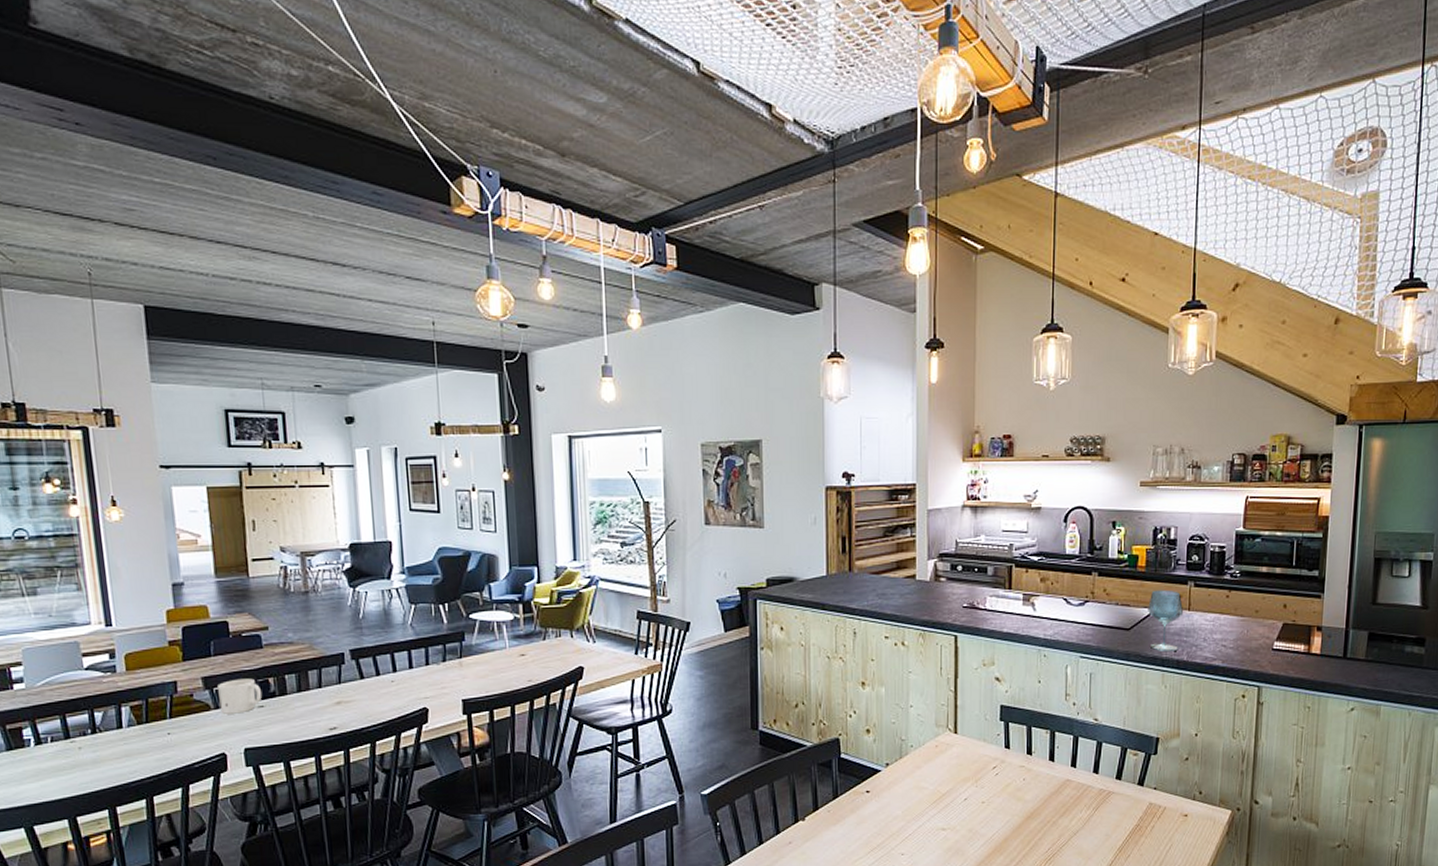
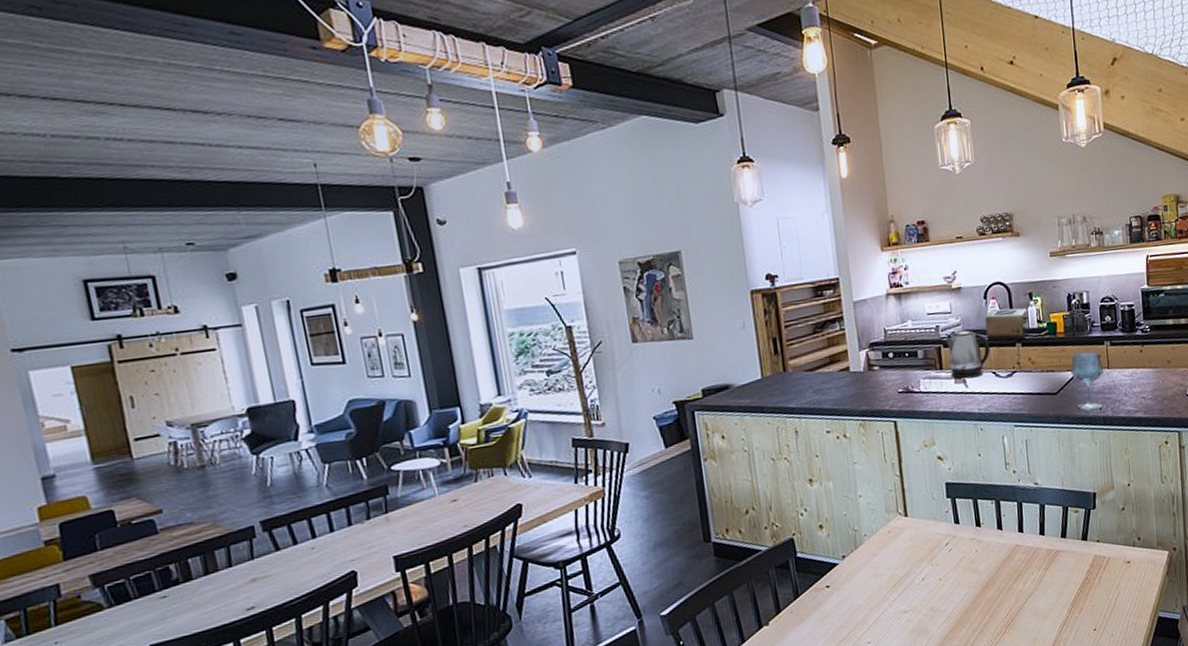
mug: present [216,678,263,714] -> none [107,568,164,612]
kettle: none [1019,552,1064,602] -> present [946,330,991,380]
toaster: none [1062,534,1109,569] -> present [985,308,1030,341]

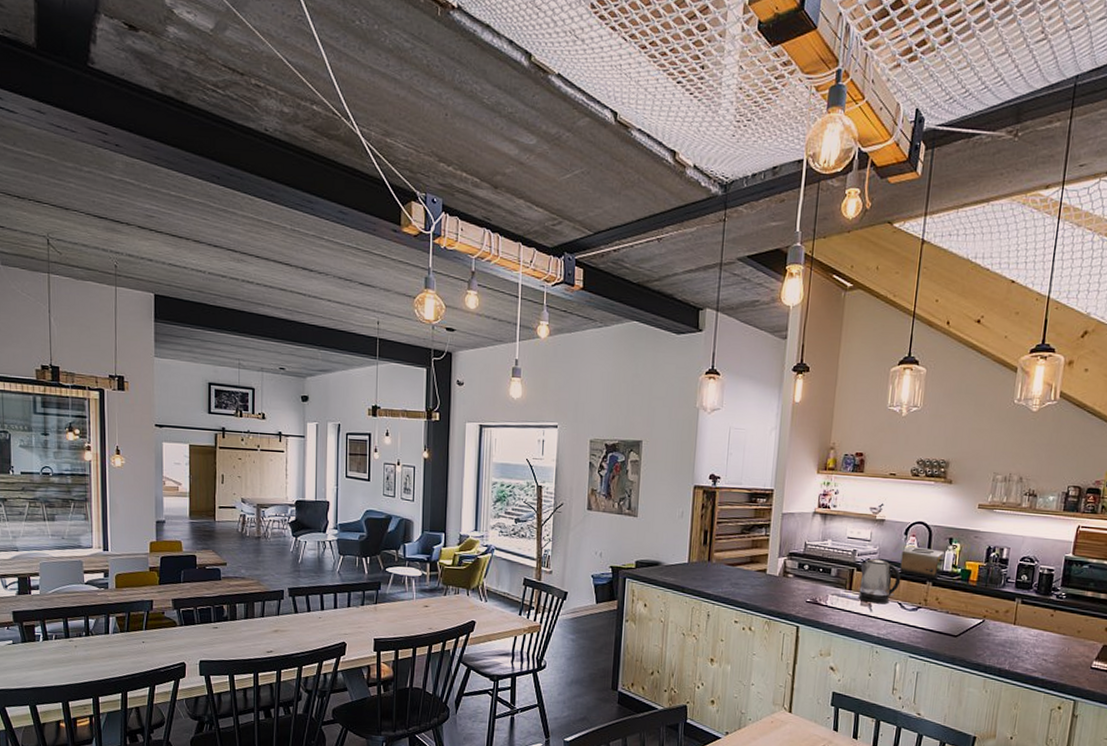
wine glass: present [1071,351,1104,411] -> none [975,603,1010,661]

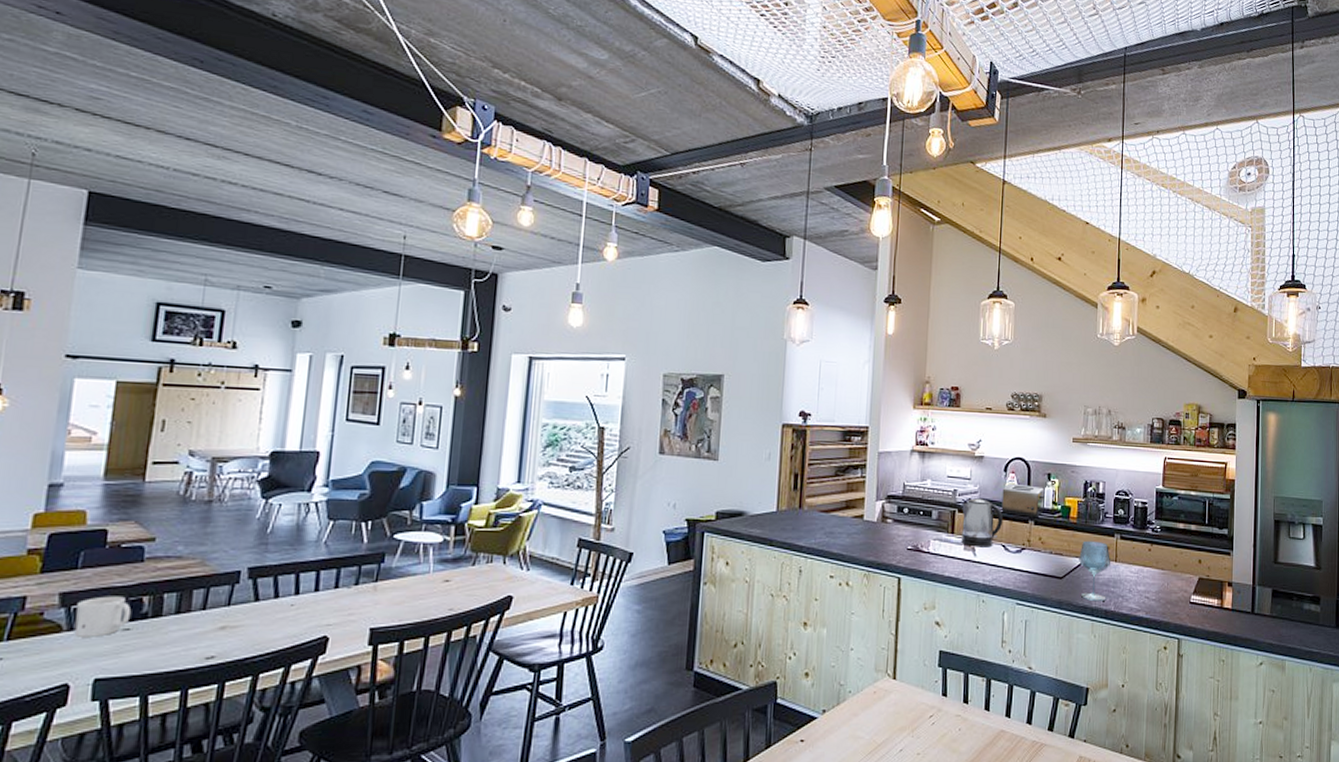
mug: none [183,603,217,632] -> present [74,596,132,637]
wine glass: none [975,603,1010,661] -> present [1079,540,1111,602]

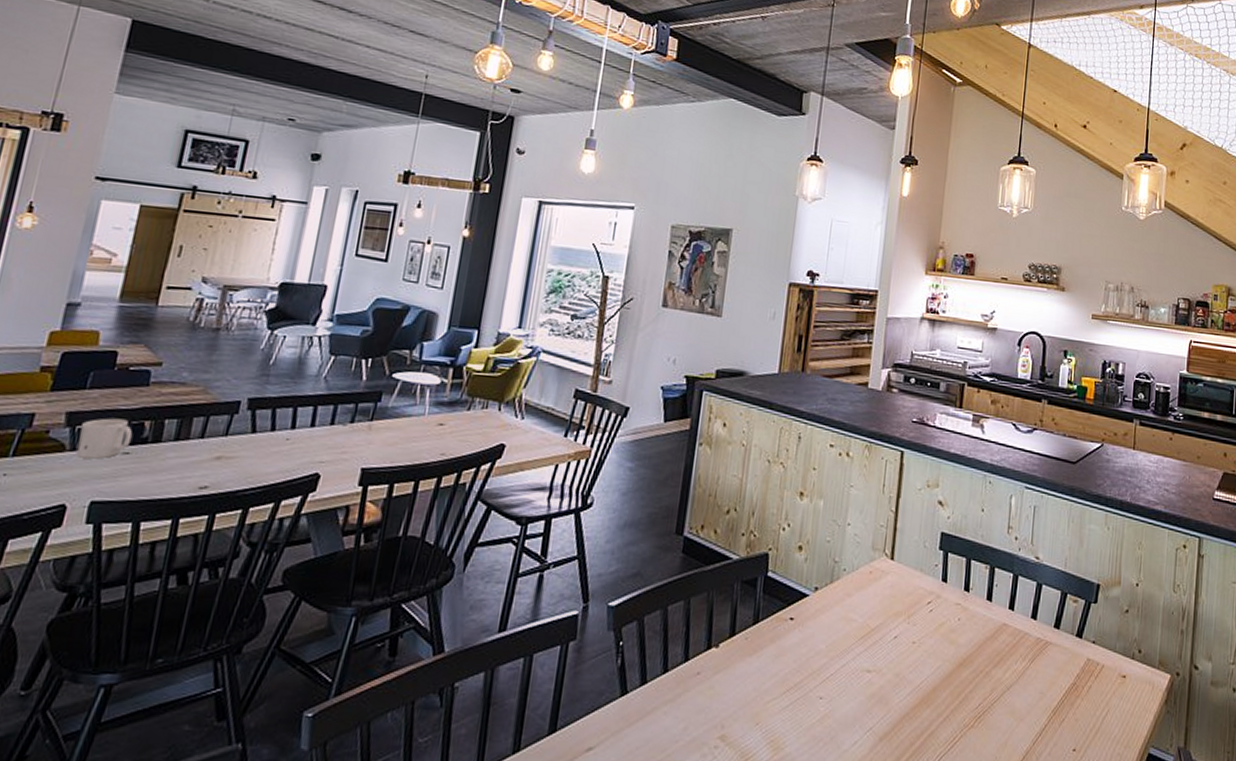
kettle: present [961,498,1004,548] -> none [969,372,1015,425]
toaster: present [1001,483,1045,518] -> none [1013,358,1060,398]
wine glass: present [1079,540,1111,602] -> none [1094,424,1129,492]

